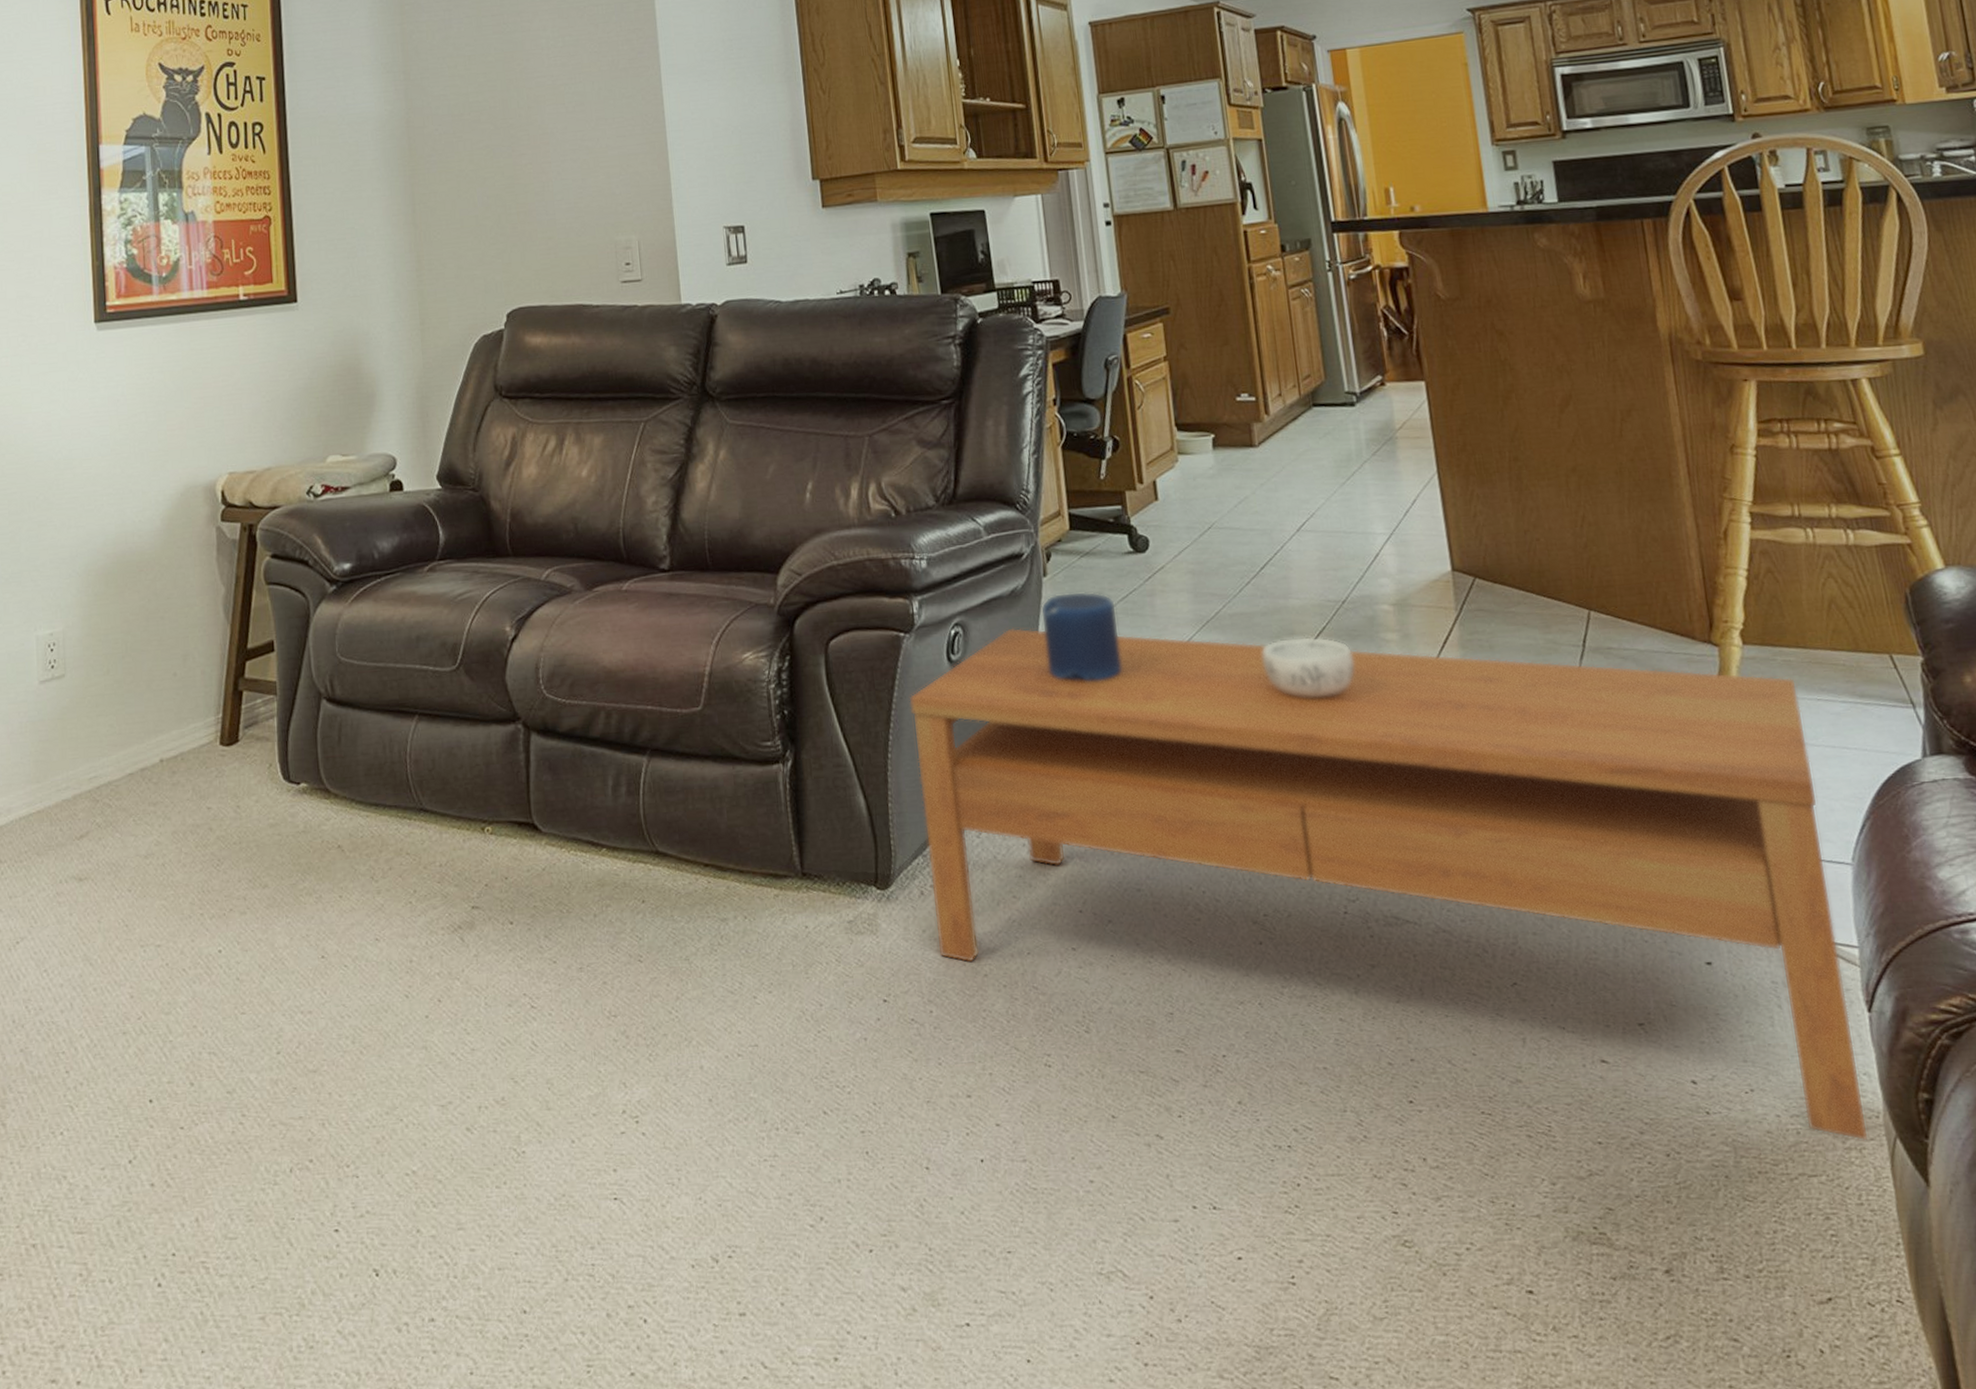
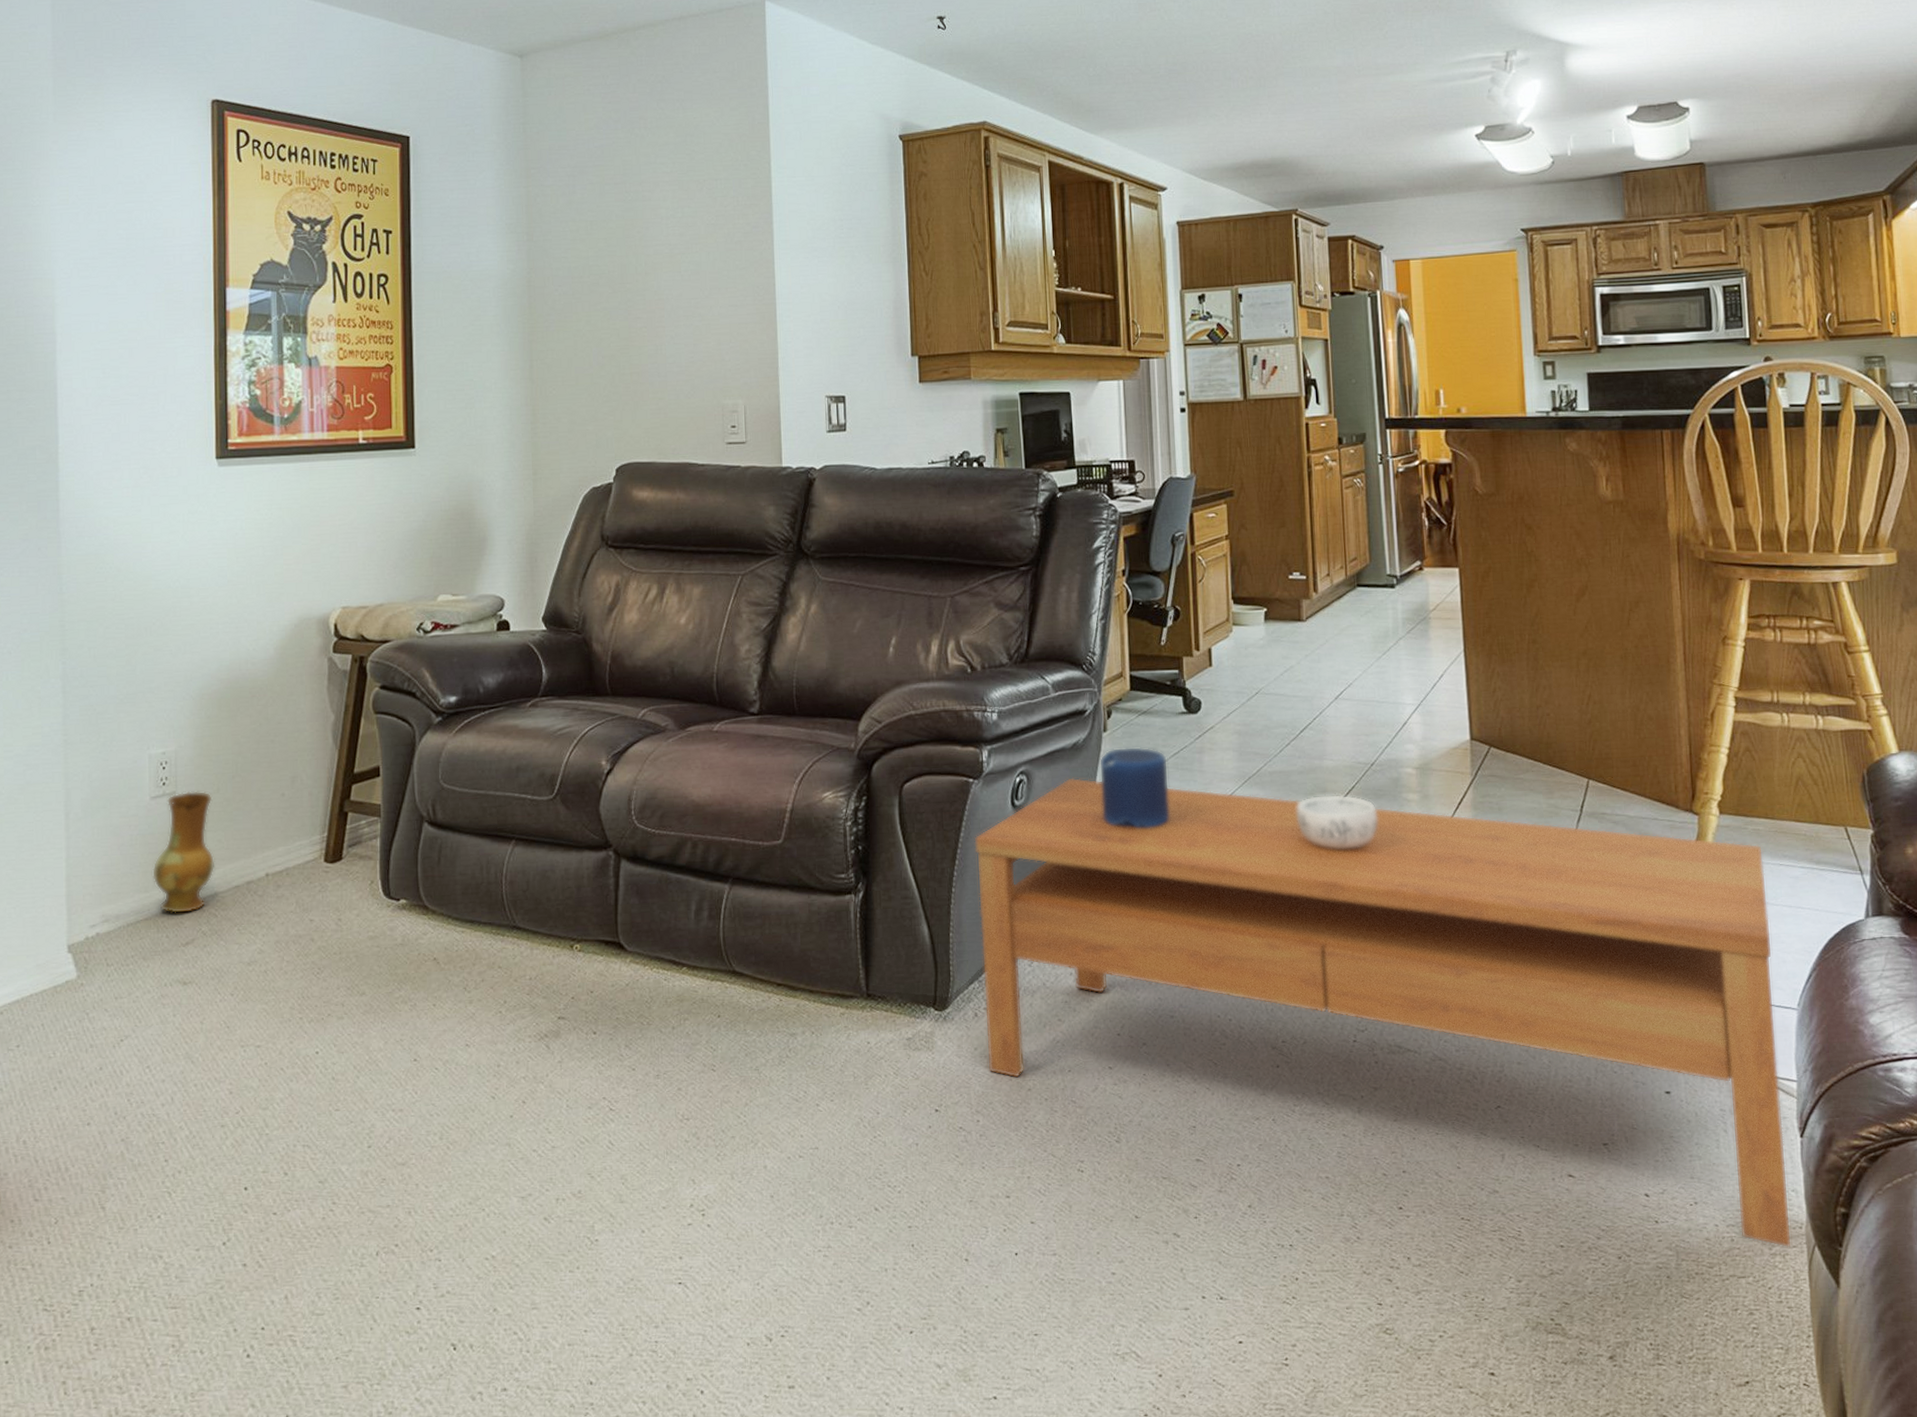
ceramic jug: none [43,673,108,805] -> present [152,790,215,914]

